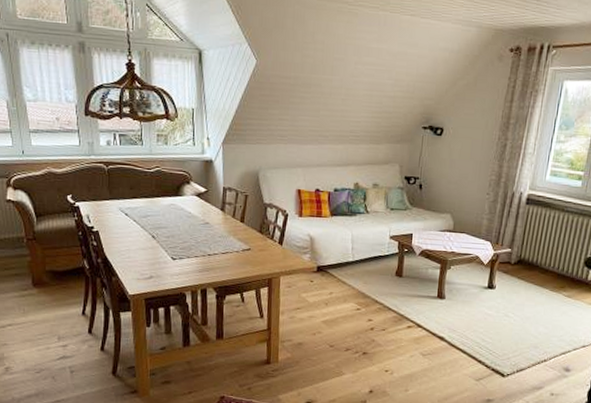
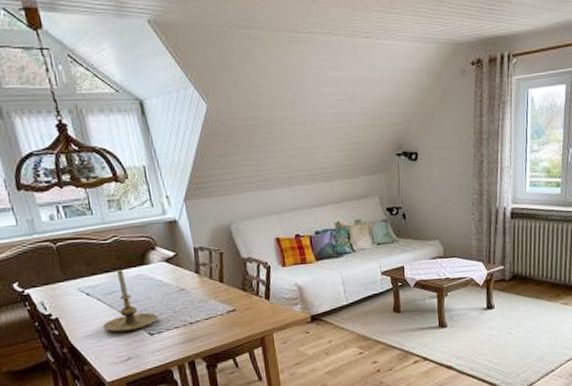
candle holder: none [133,197,182,253] -> present [102,270,159,332]

